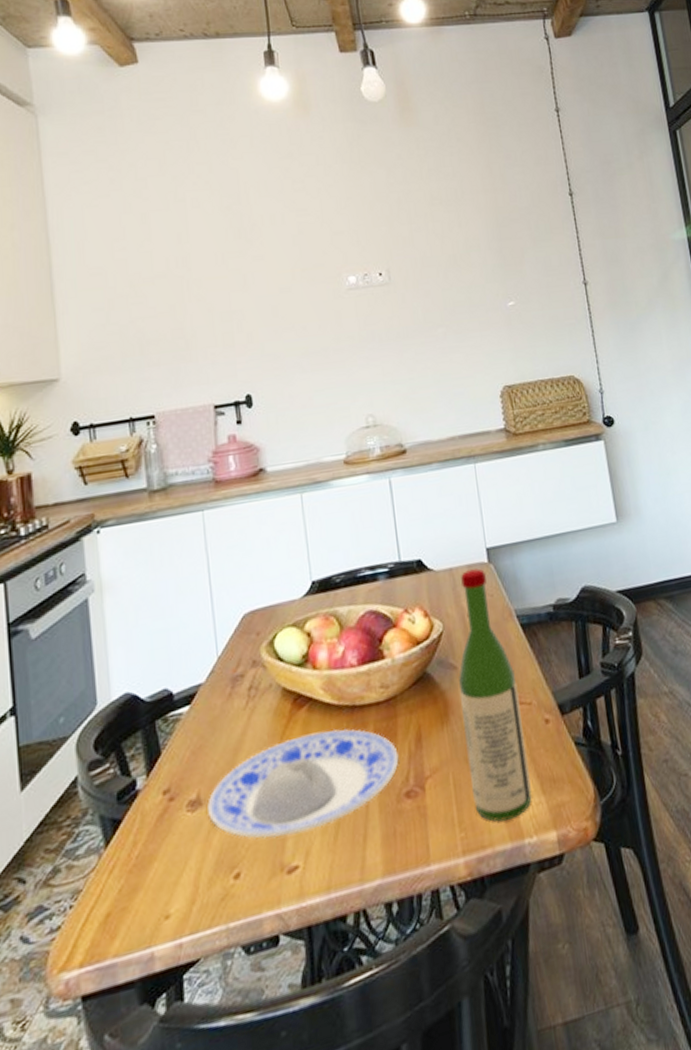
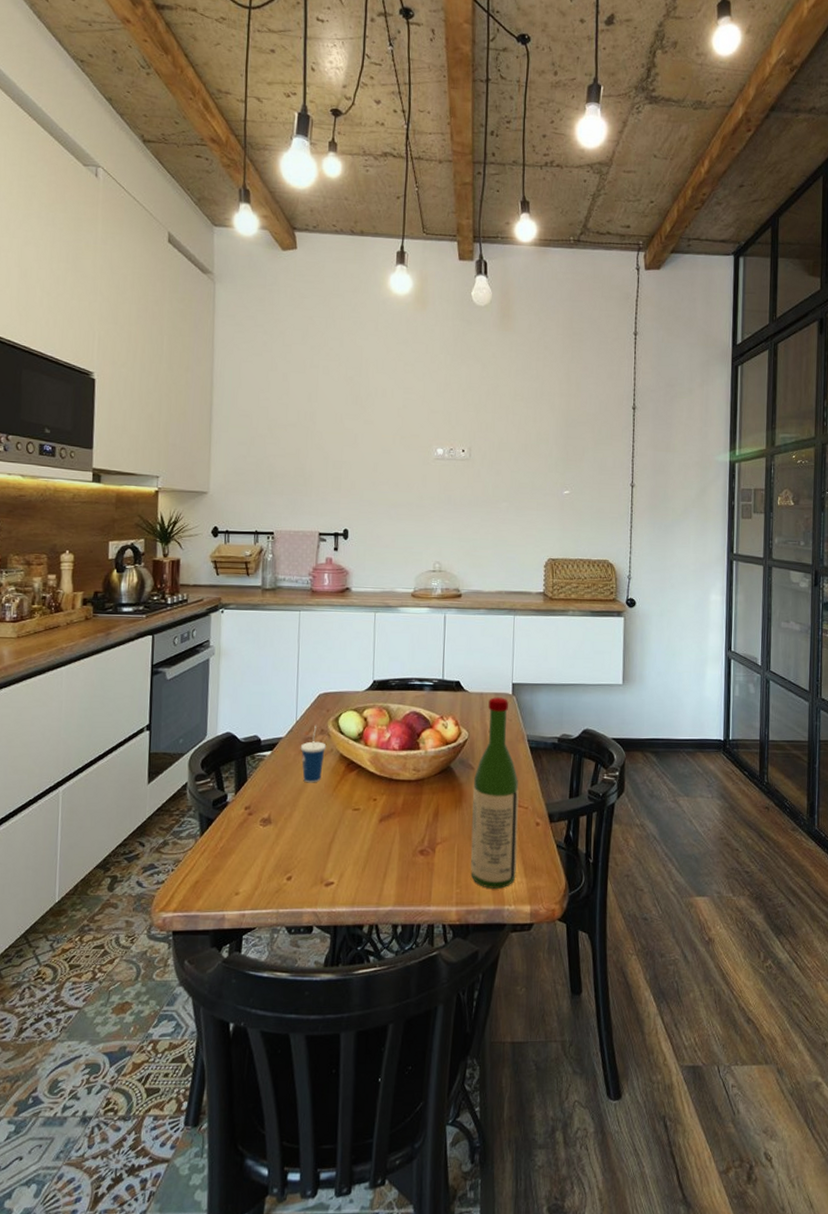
plate: present [207,728,399,839] -> none [275,791,419,860]
cup: none [227,656,263,738] -> present [300,724,327,783]

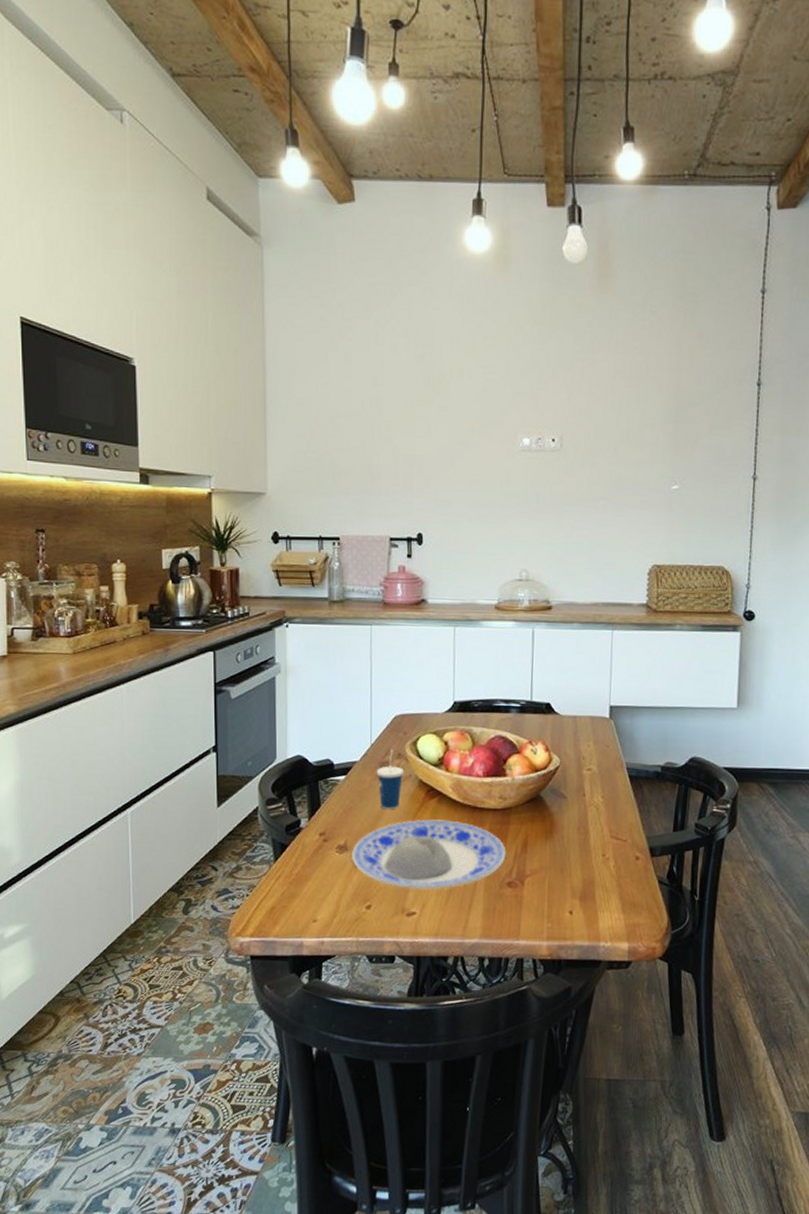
plate: none [275,791,419,860] -> present [352,819,506,890]
wine bottle: present [470,697,519,889] -> none [562,721,617,924]

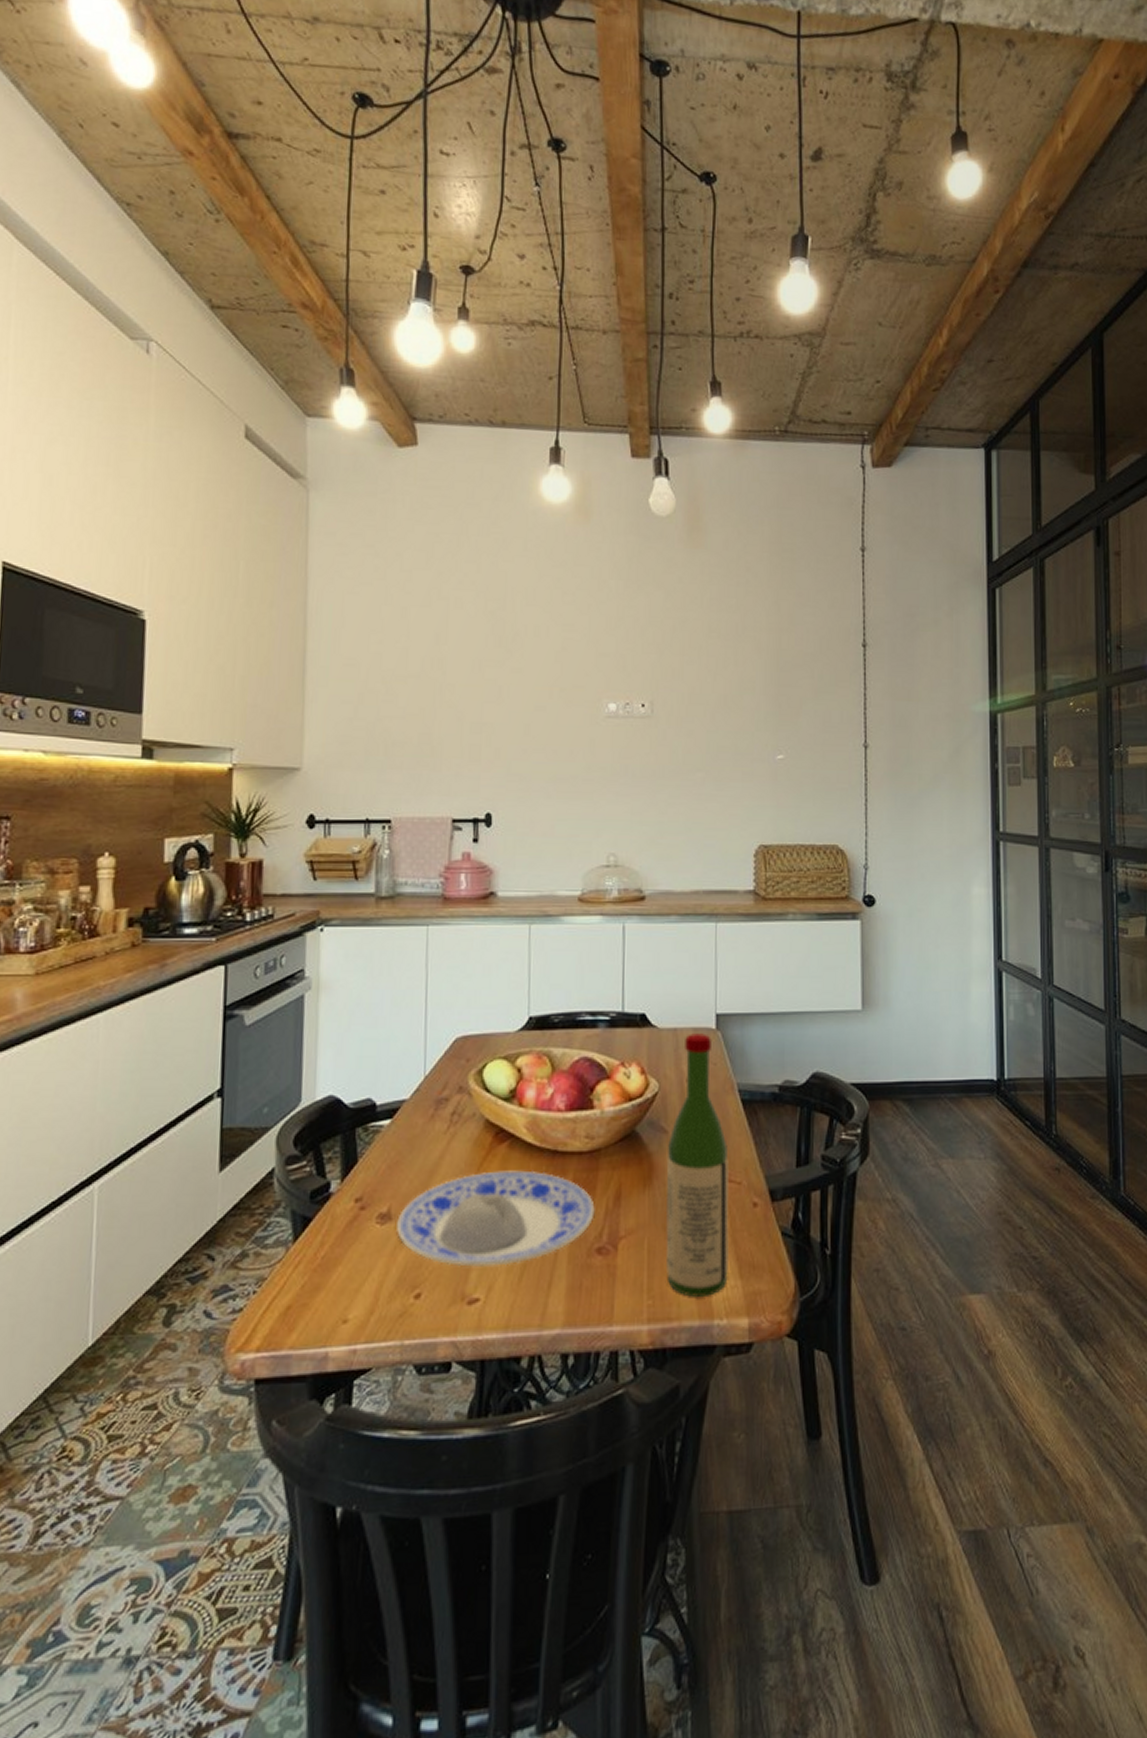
cup: present [376,748,405,810] -> none [430,1080,467,1162]
wine bottle: none [562,721,617,924] -> present [665,1033,730,1297]

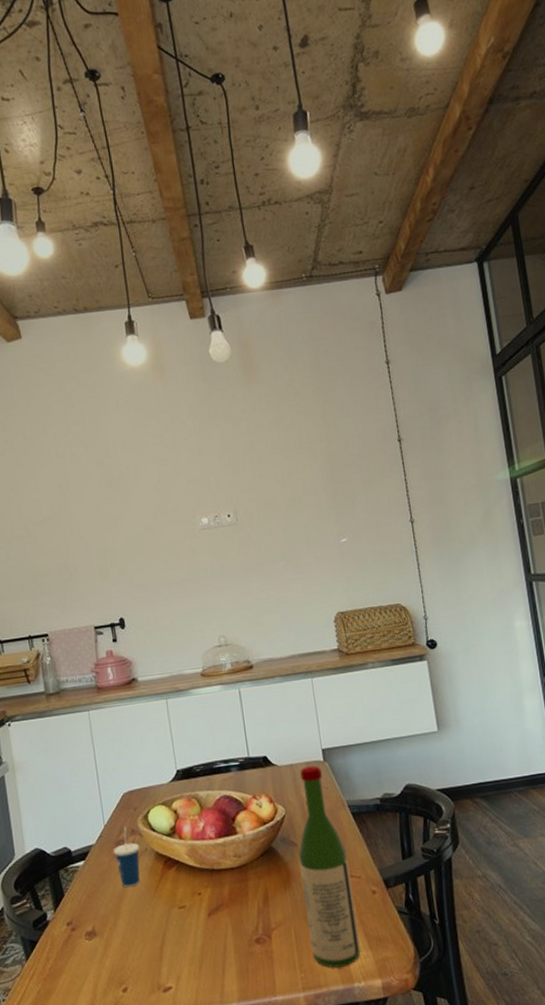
plate: present [397,1170,595,1267] -> none [100,886,250,965]
cup: none [430,1080,467,1162] -> present [113,825,140,888]

